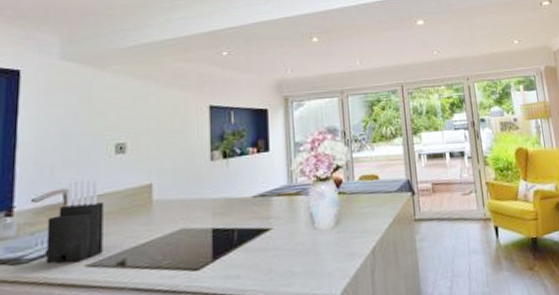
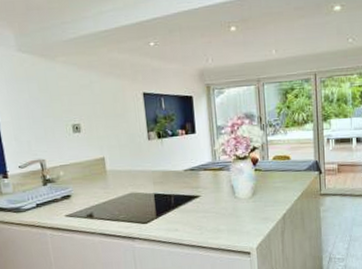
knife block: present [46,179,104,264] -> none [32,152,76,213]

